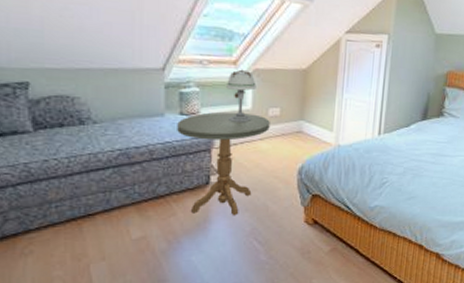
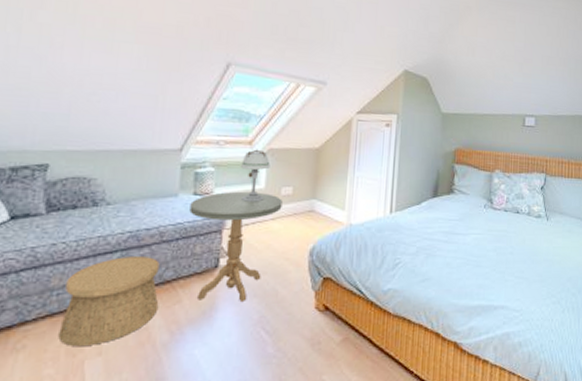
basket: none [62,172,155,253] -> present [58,255,160,347]

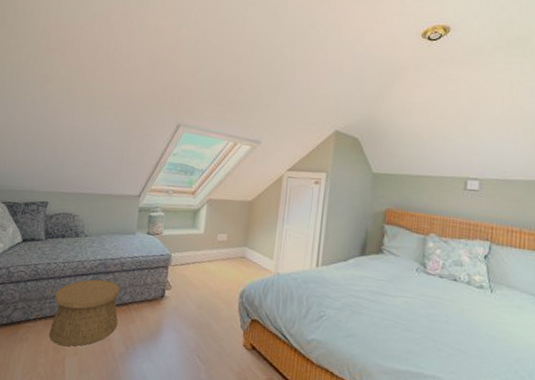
side table: present [189,191,283,301] -> none [144,234,218,330]
table lamp: present [241,149,270,202] -> none [184,199,209,245]

